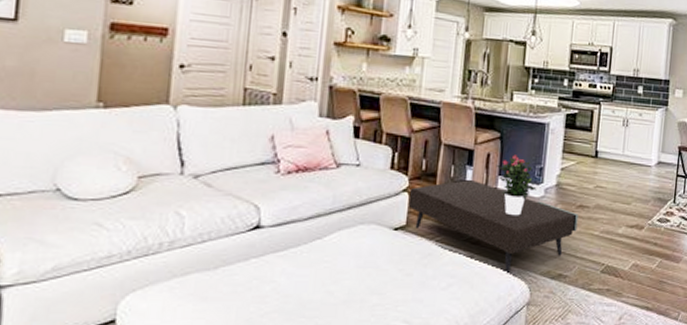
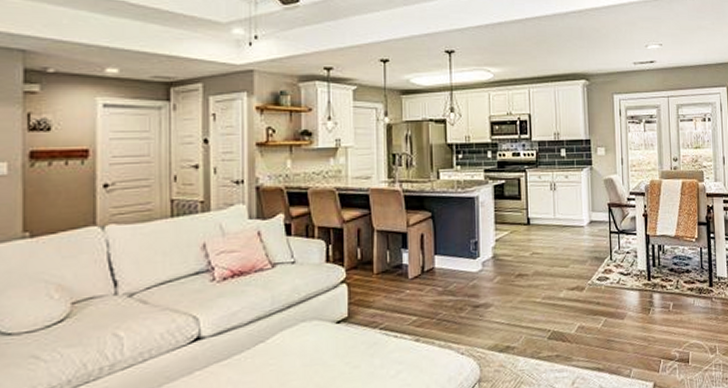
coffee table: present [408,179,579,274] -> none [347,262,519,353]
potted flower: present [495,155,537,216] -> none [430,232,474,294]

